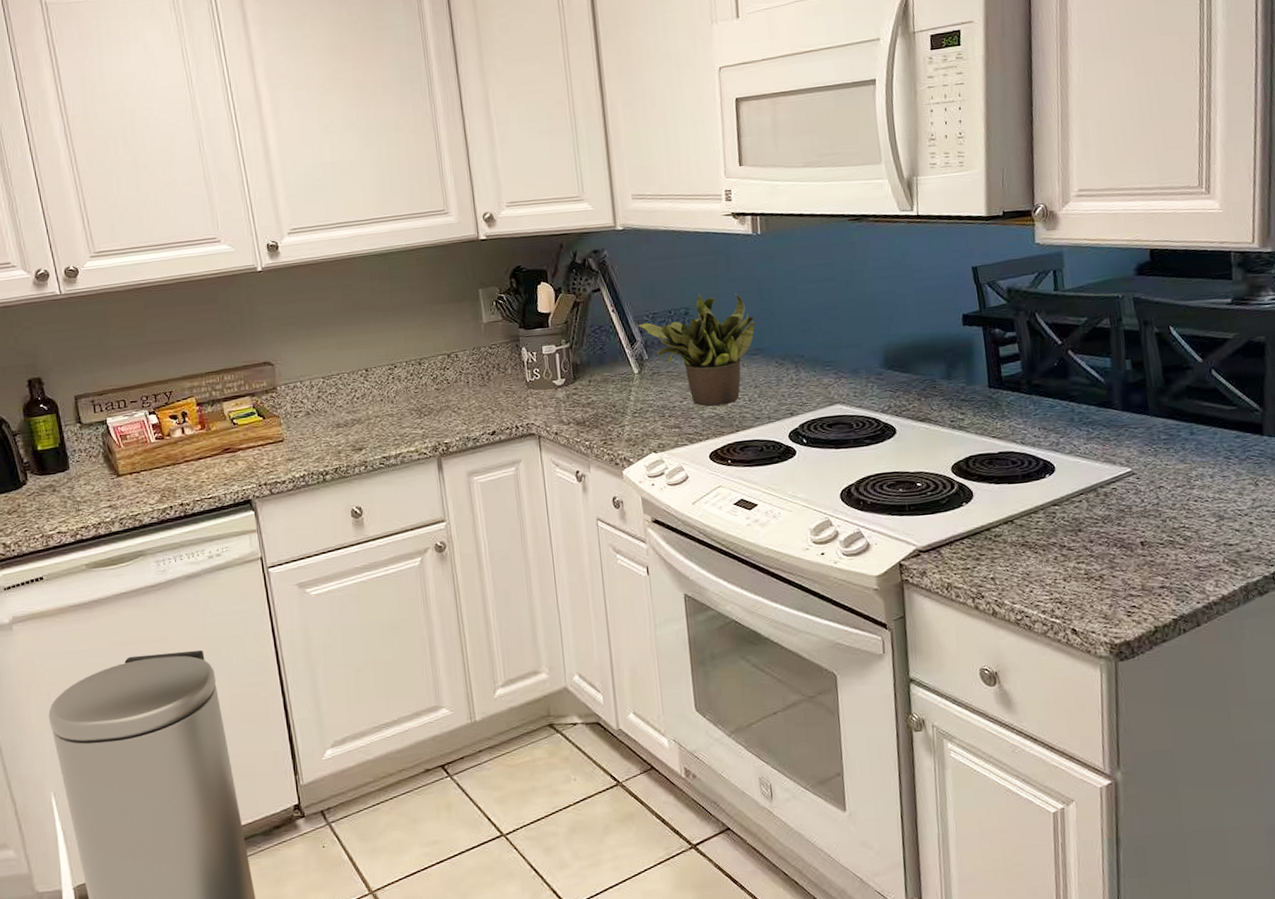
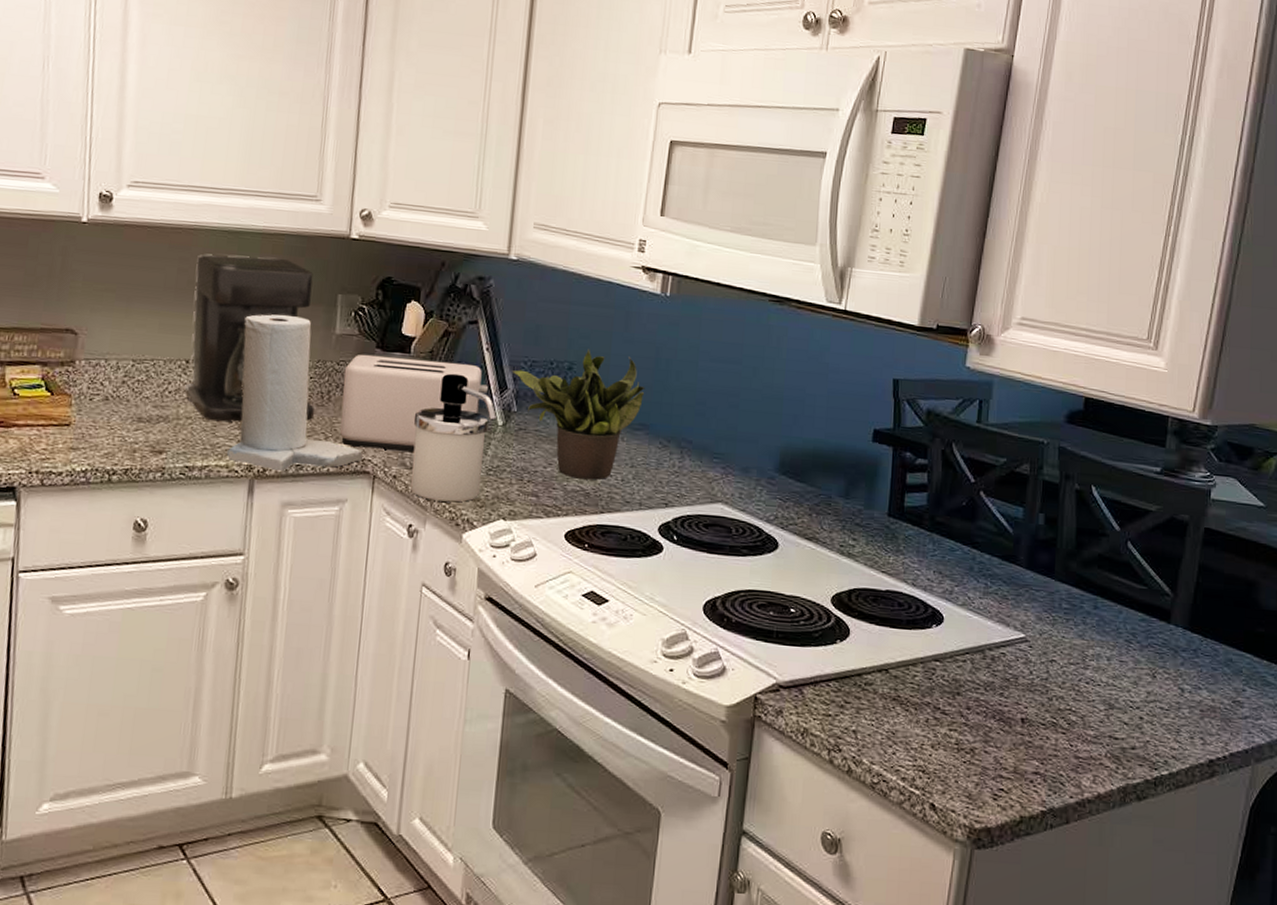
coffee maker: none [357,268,479,416] -> present [184,253,314,422]
paper towel: none [406,314,527,448] -> present [227,314,364,472]
toaster: none [496,326,621,416] -> present [339,354,489,452]
soap dispenser: none [562,336,632,448] -> present [410,373,496,503]

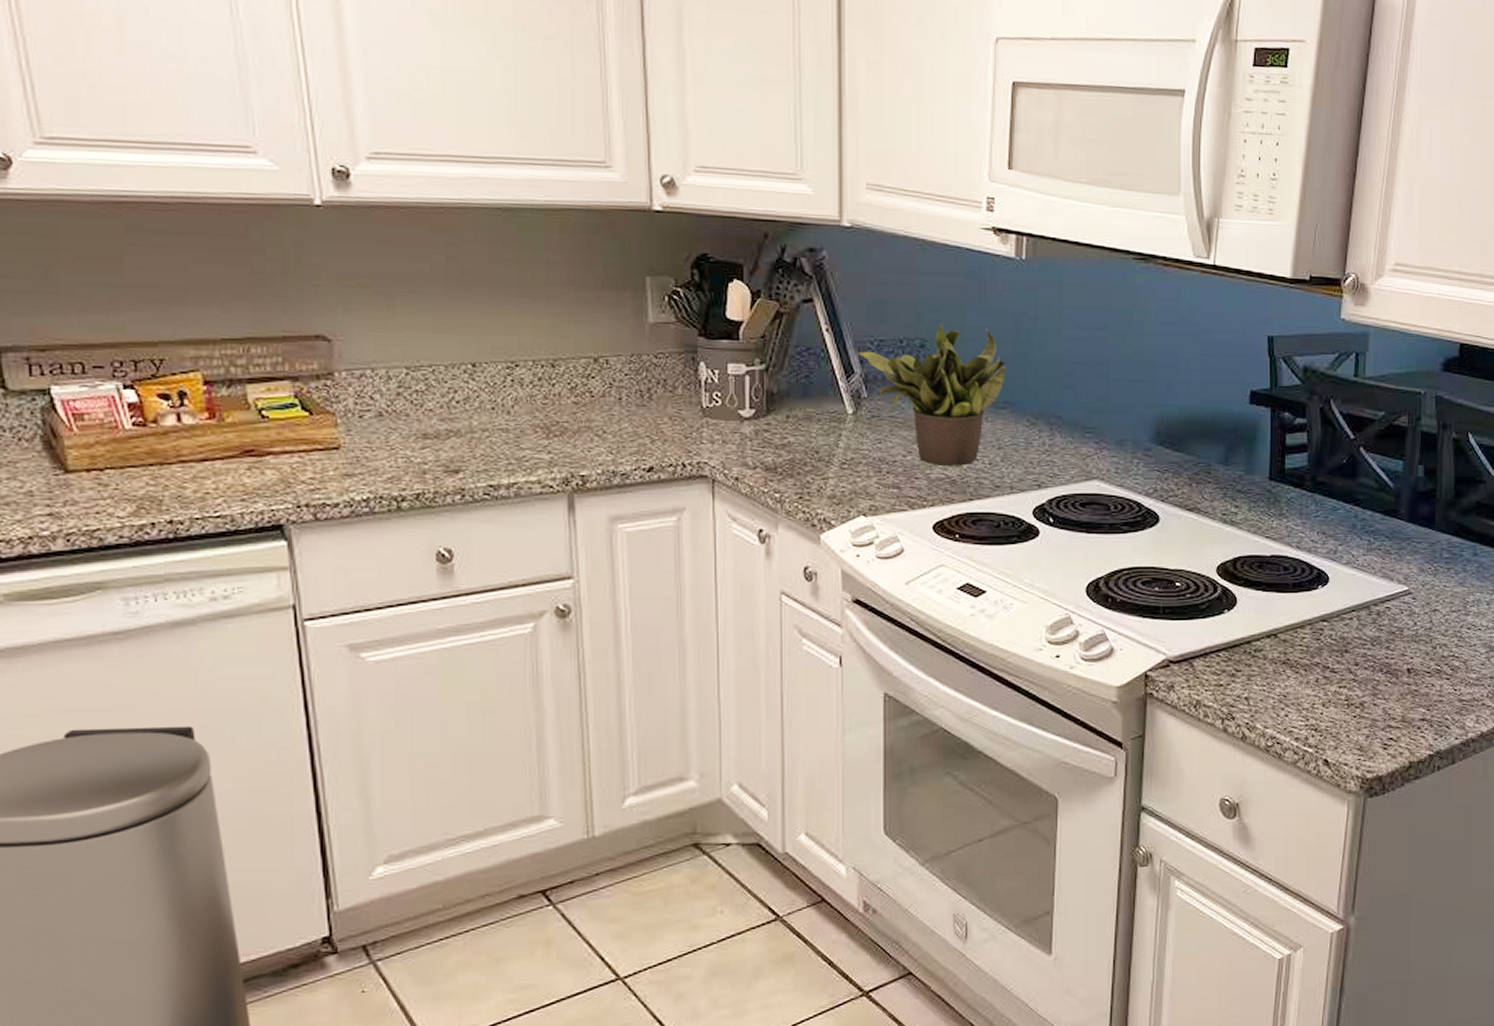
coffee maker: present [184,253,314,422] -> none [468,236,634,432]
paper towel: present [227,314,364,472] -> none [537,303,699,483]
toaster: present [339,354,489,452] -> none [664,344,833,450]
soap dispenser: present [410,373,496,503] -> none [751,359,845,502]

